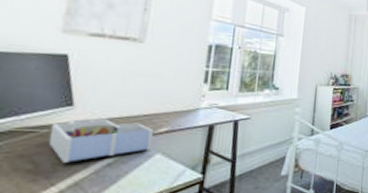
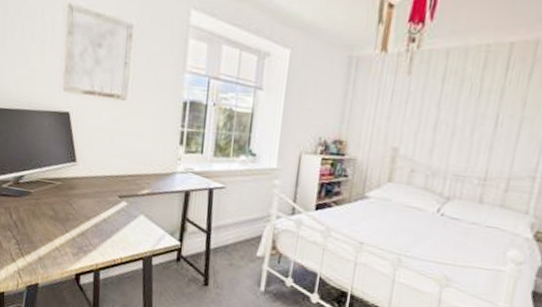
desk organizer: present [48,118,155,163] -> none [62,174,138,214]

